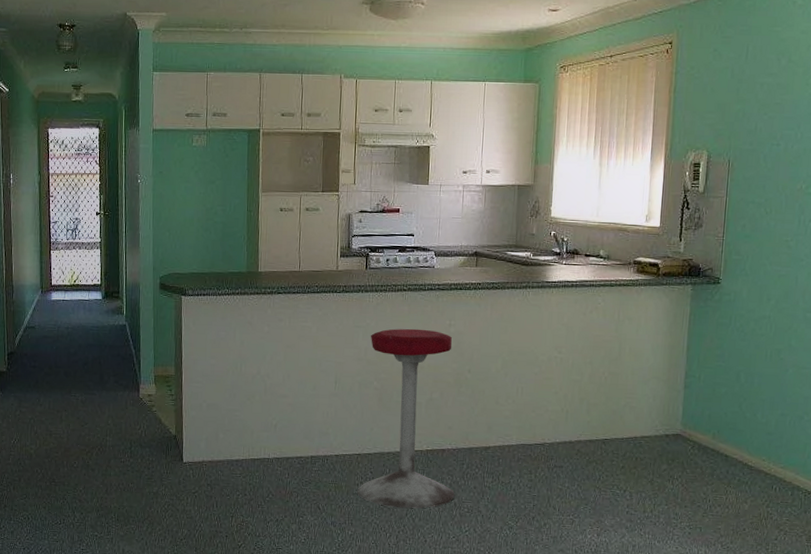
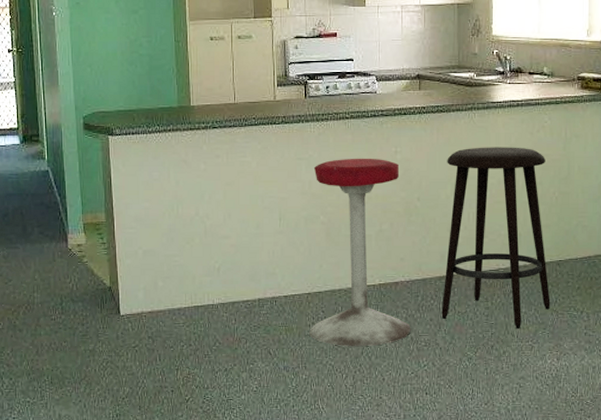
stool: none [485,324,597,503] -> present [441,147,551,330]

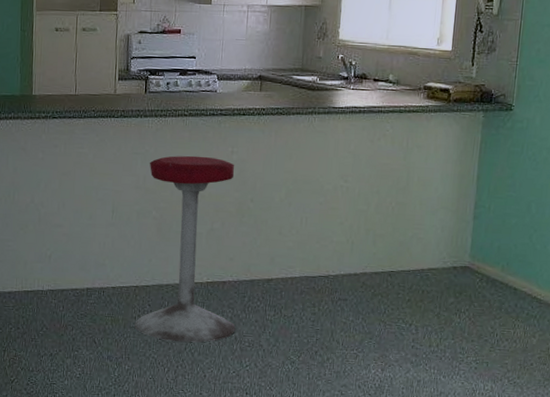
stool: present [441,147,551,330] -> none [267,152,384,337]

